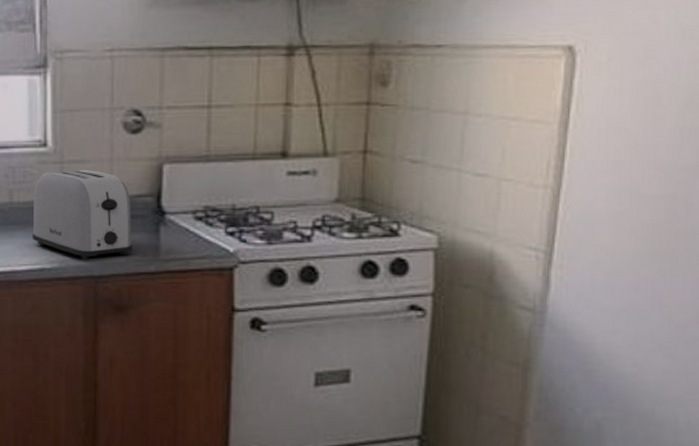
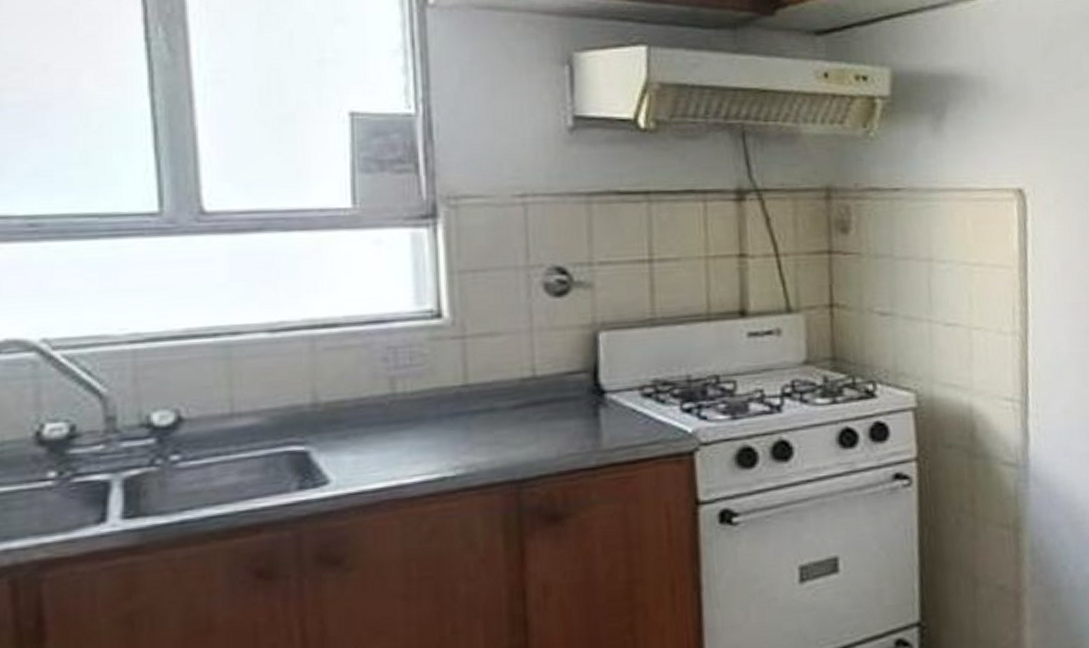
toaster: present [32,169,133,260] -> none [425,344,566,461]

